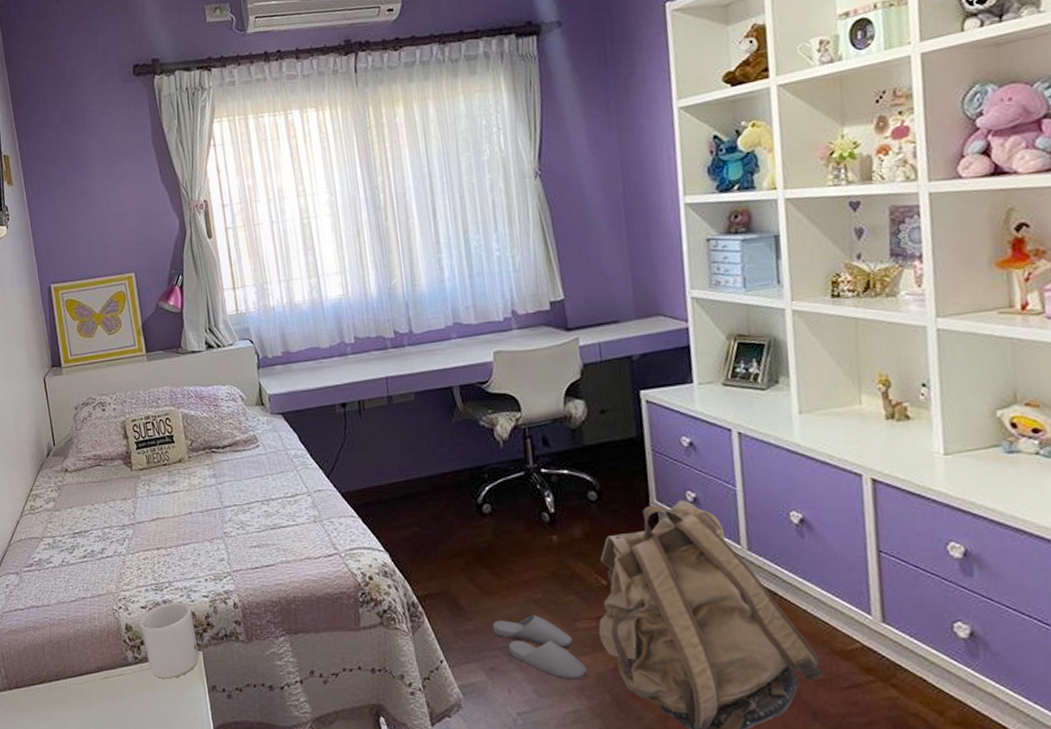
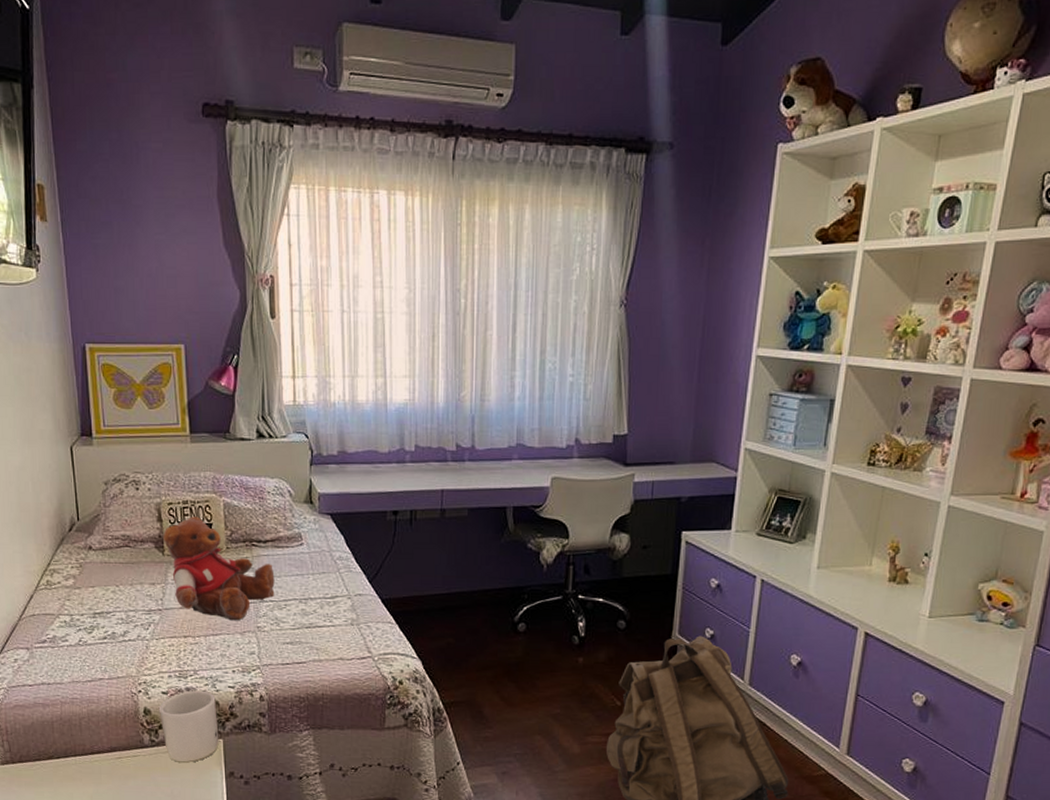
teddy bear: none [130,430,238,529] -> present [163,516,275,621]
slippers: present [492,615,588,680] -> none [510,727,590,787]

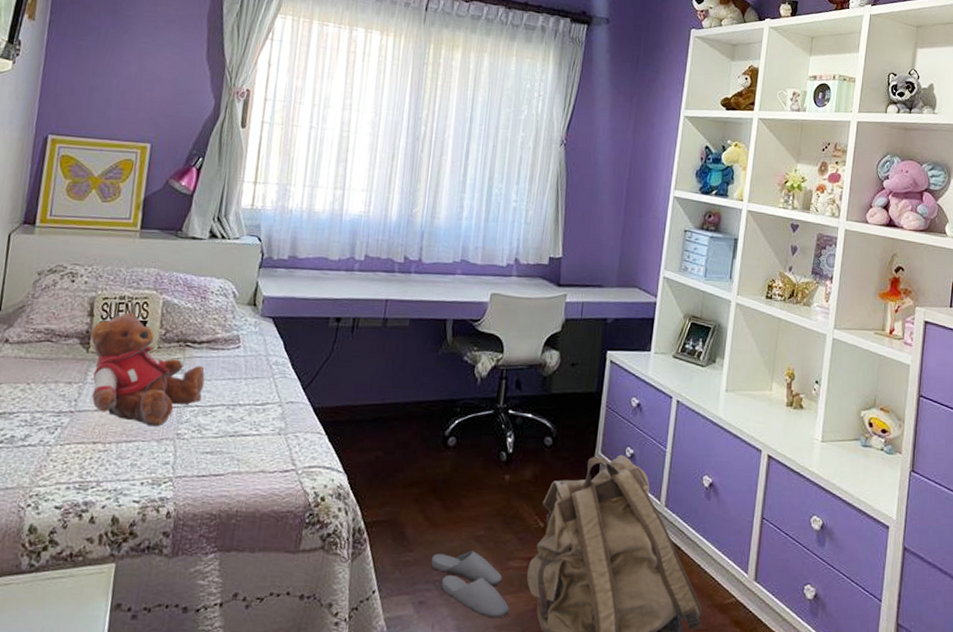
mug: present [158,690,219,763] -> none [45,505,116,592]
slippers: none [510,727,590,787] -> present [431,551,509,618]

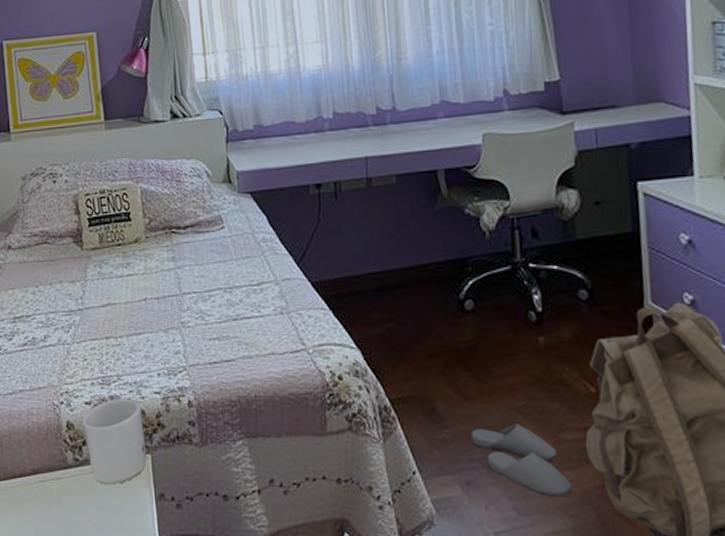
mug: none [45,505,116,592] -> present [82,398,147,484]
teddy bear: present [90,313,205,427] -> none [81,206,198,317]

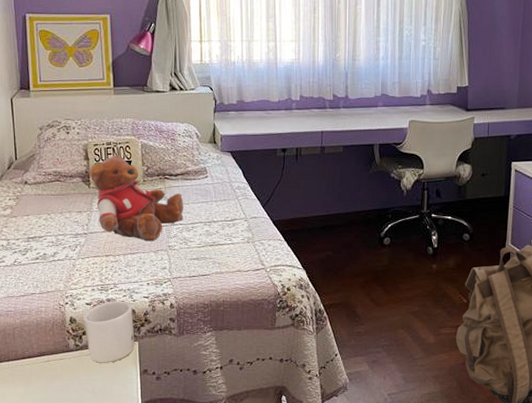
teddy bear: none [81,206,198,317] -> present [89,155,184,242]
slippers: present [471,424,572,497] -> none [379,323,443,371]

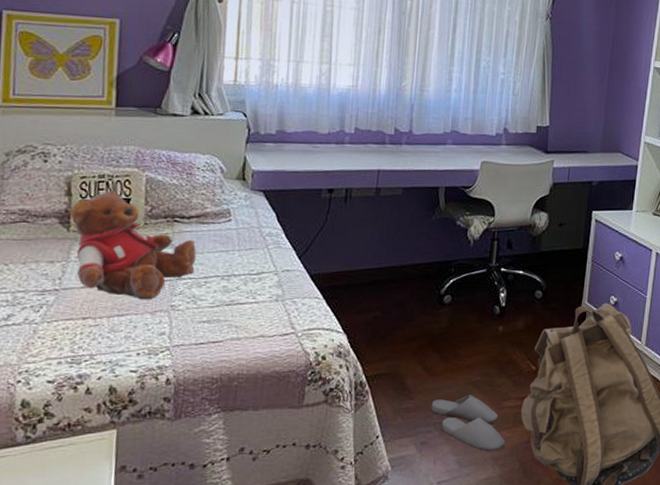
mug: present [83,301,135,363] -> none [40,377,114,460]
slippers: none [379,323,443,371] -> present [431,395,505,451]

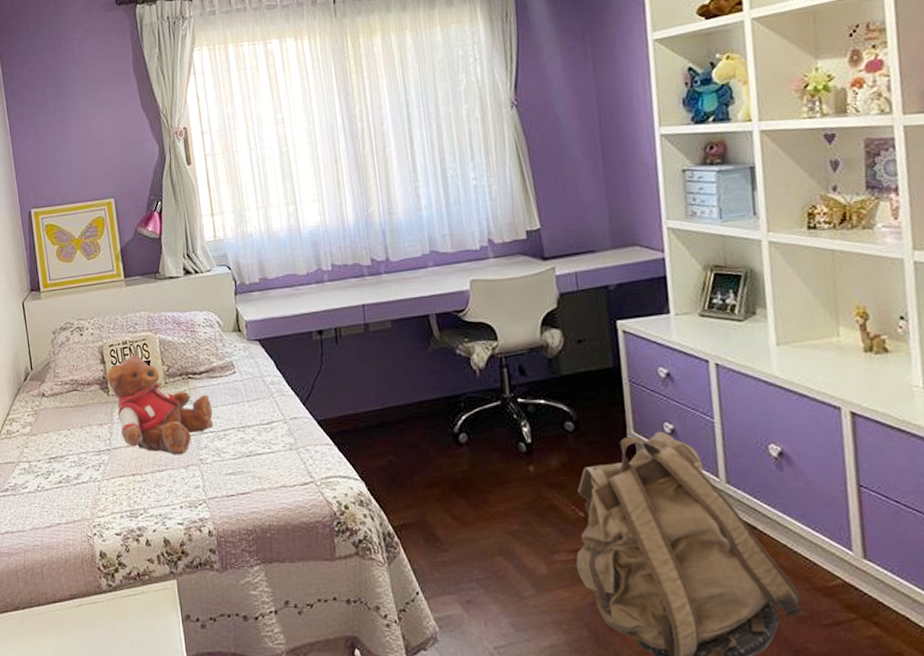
slippers: present [431,395,505,451] -> none [469,547,565,614]

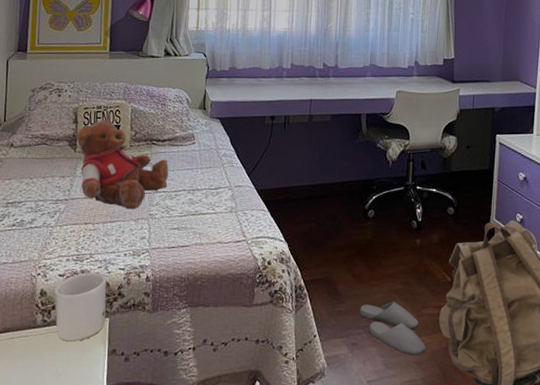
mug: none [113,529,173,607] -> present [54,272,107,341]
slippers: none [469,547,565,614] -> present [360,302,426,355]

